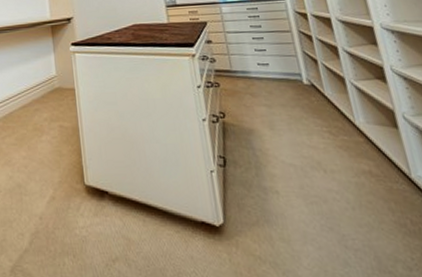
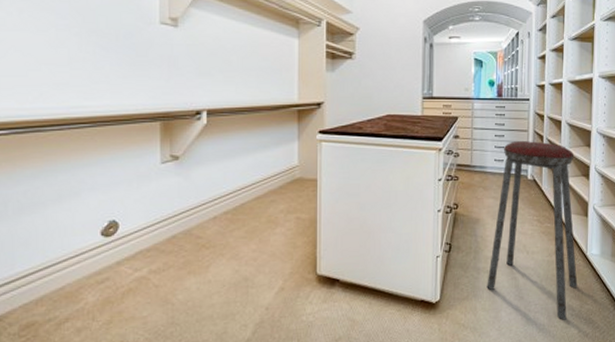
music stool: none [265,42,410,265] -> present [487,141,578,320]

